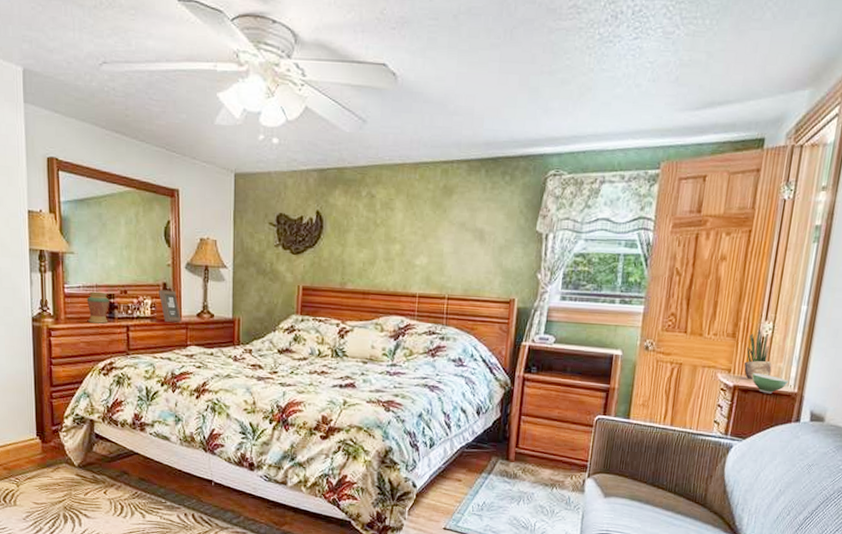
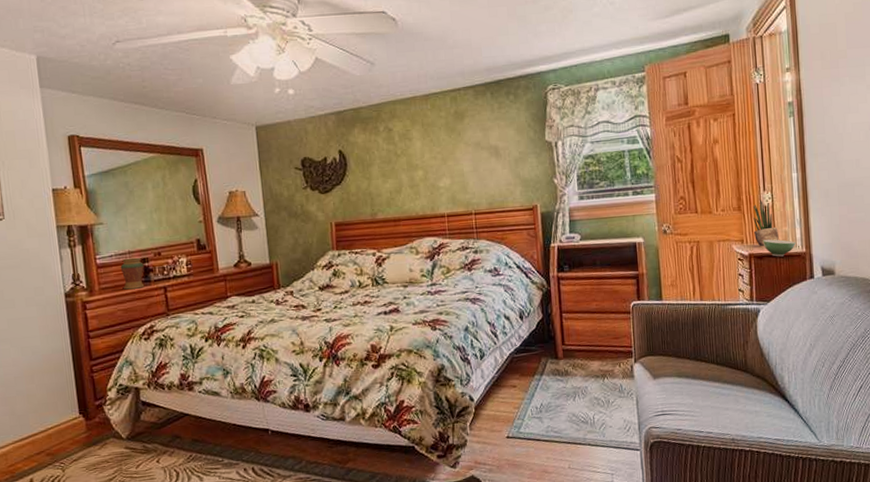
picture frame: present [159,289,182,323] -> none [193,245,219,278]

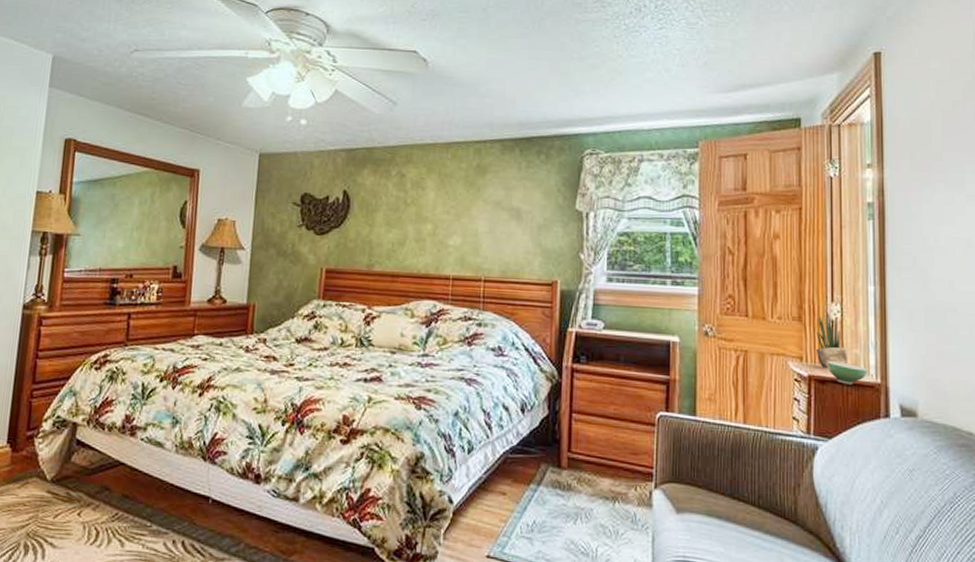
decorative vase: present [120,257,145,290] -> none [86,275,112,311]

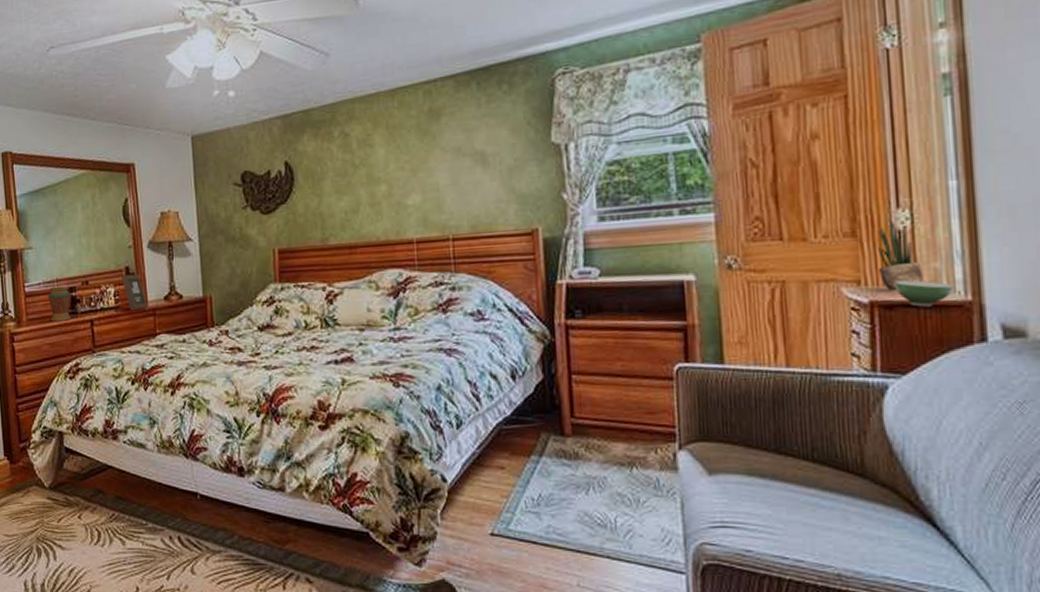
decorative vase: none [86,275,112,311] -> present [48,286,71,322]
picture frame: none [167,273,190,310] -> present [121,273,148,311]

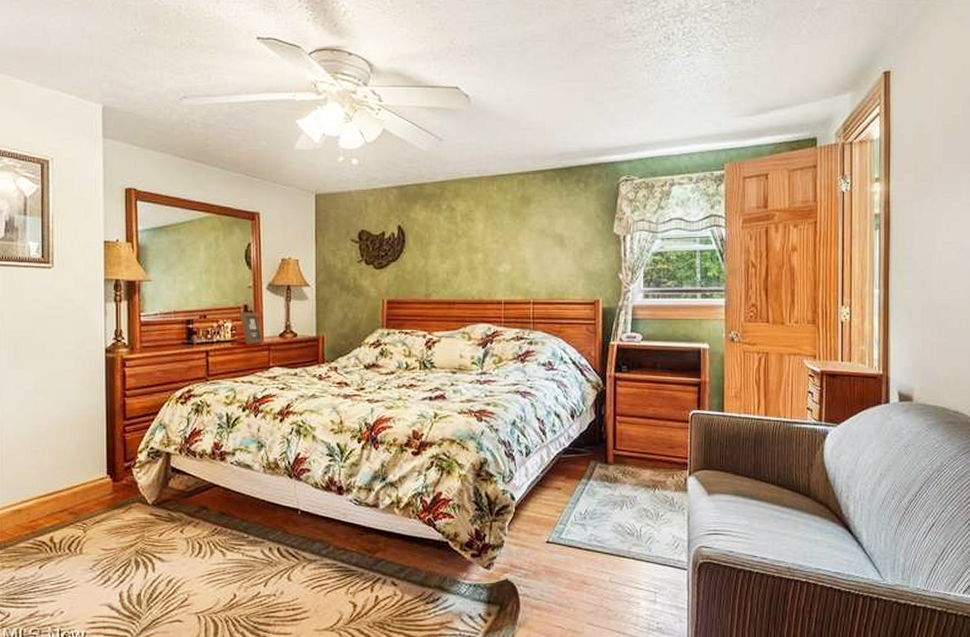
decorative vase: present [48,286,71,322] -> none [164,318,188,350]
potted plant: present [877,220,924,290] -> none [828,314,855,364]
bowl: present [894,280,954,307] -> none [837,357,872,377]

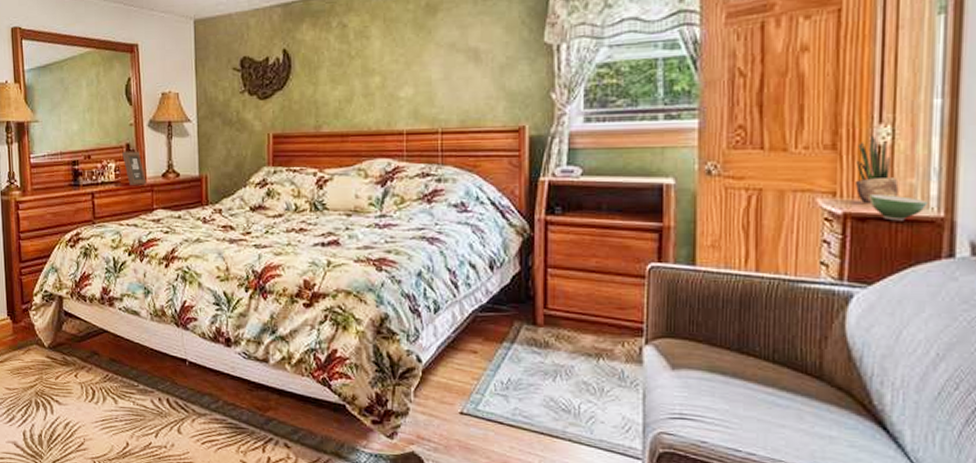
potted plant: none [828,314,855,364] -> present [856,135,899,203]
bowl: none [837,357,872,377] -> present [869,194,928,221]

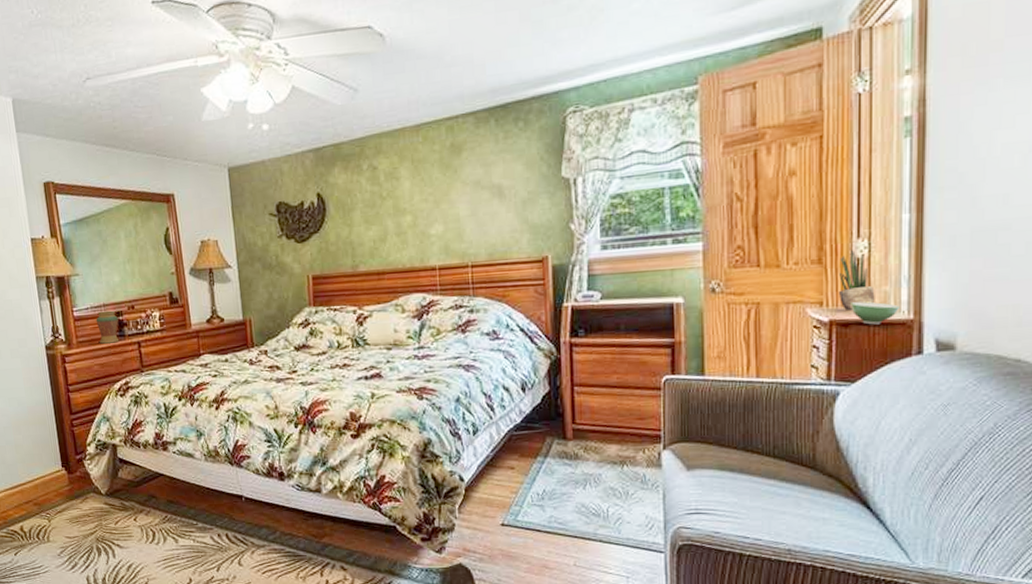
decorative vase: none [52,159,74,192] -> present [96,310,120,344]
picture frame: present [122,151,147,186] -> none [165,298,192,334]

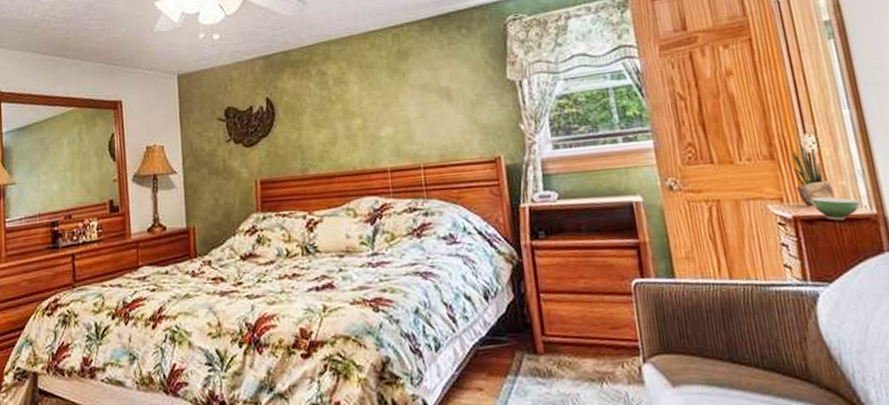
decorative vase: present [96,310,120,344] -> none [29,220,53,257]

